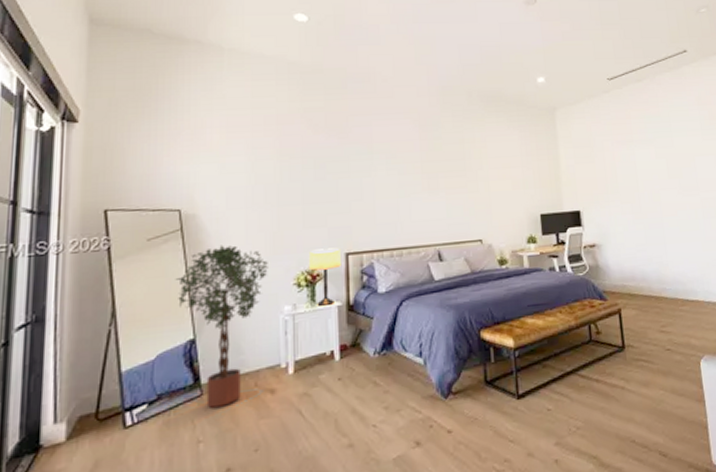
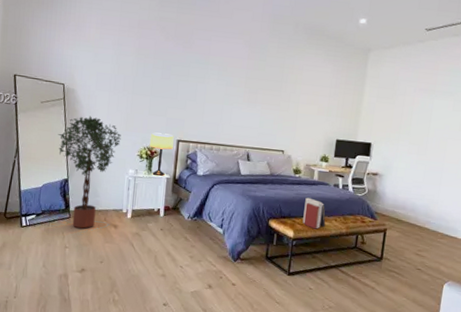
books: none [519,291,550,330] -> present [302,197,326,229]

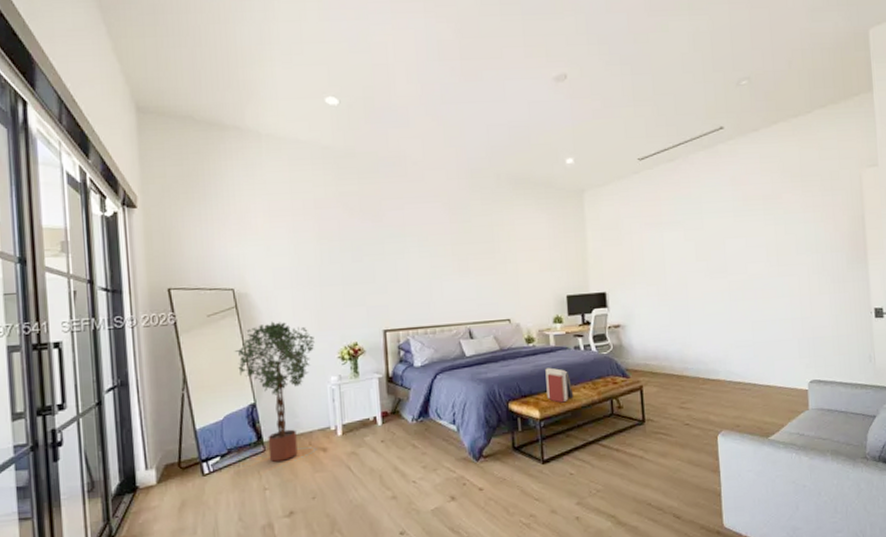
table lamp: present [149,132,174,176] -> none [350,325,380,377]

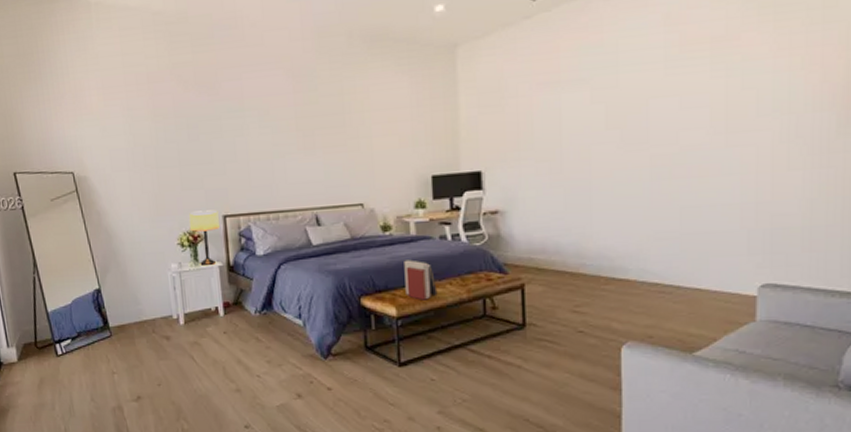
potted tree: present [234,321,315,462] -> none [77,205,154,347]
table lamp: none [350,325,380,377] -> present [188,210,220,265]

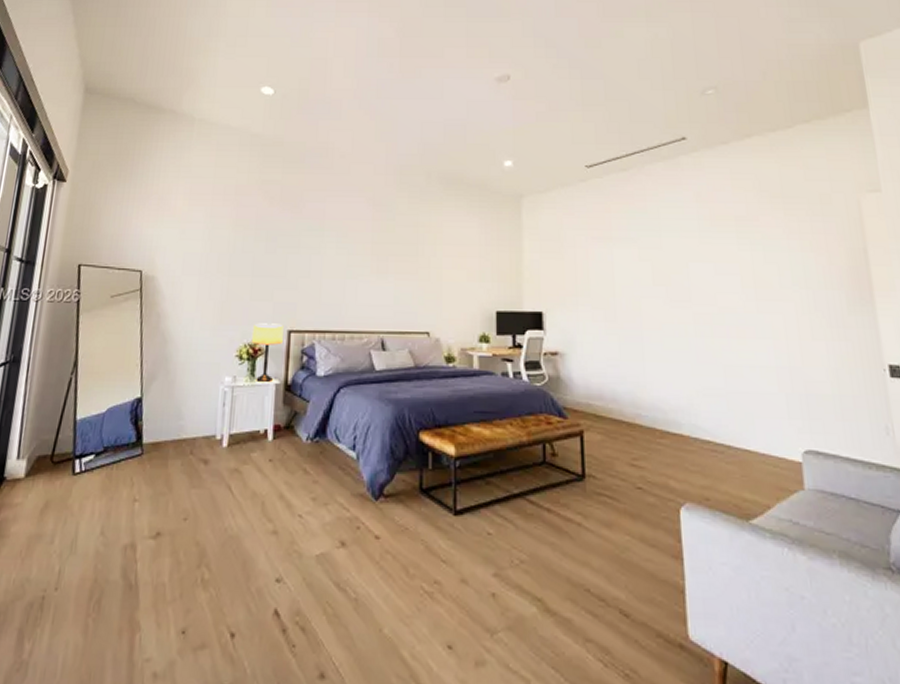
books: present [404,259,438,300] -> none [466,394,498,440]

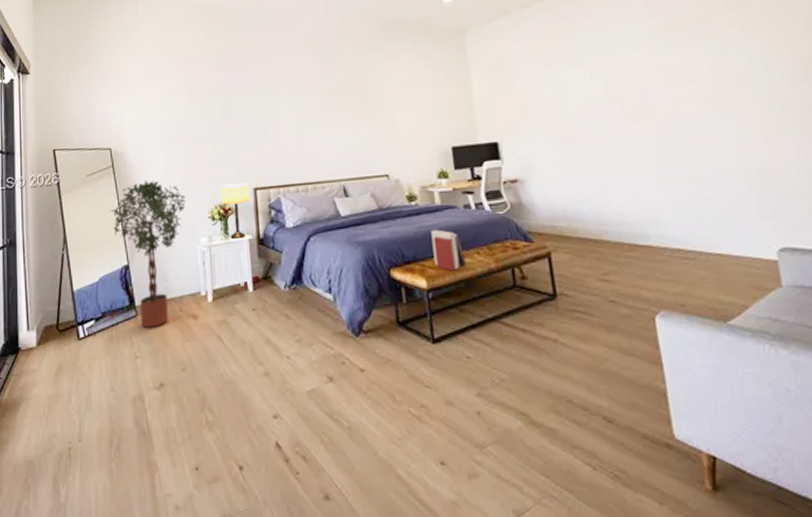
potted tree: none [130,309,214,469] -> present [110,180,186,328]
books: none [466,394,498,440] -> present [431,229,466,271]

